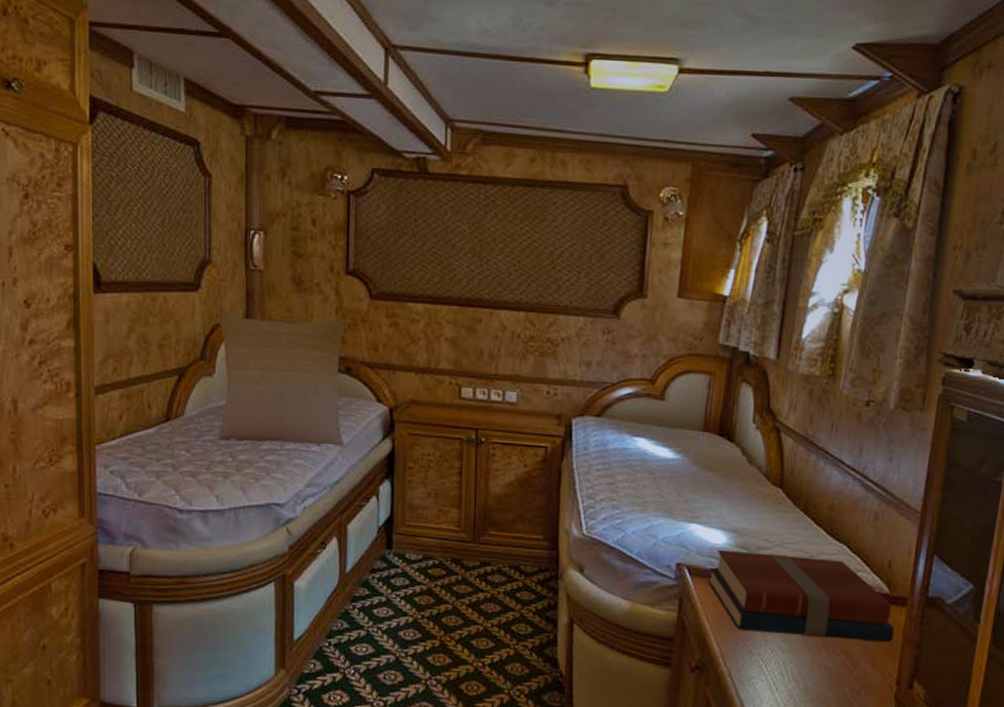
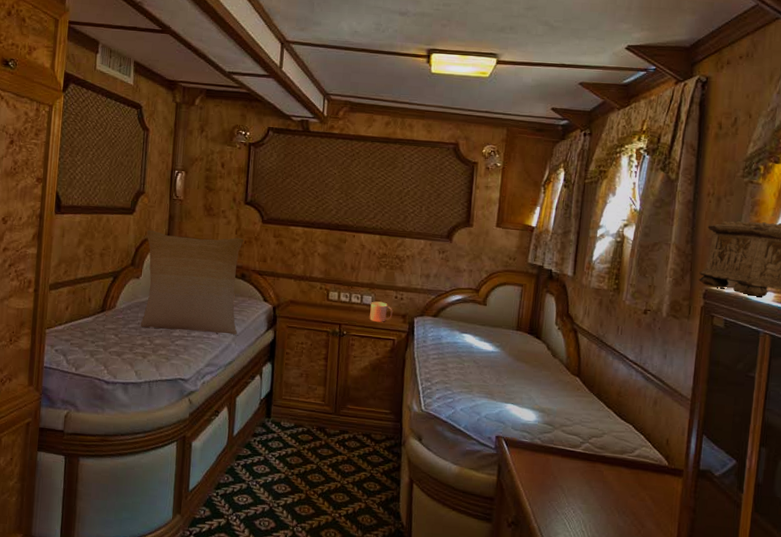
mug: none [514,398,544,425] -> present [369,301,393,322]
books: present [708,549,895,642] -> none [521,425,674,507]

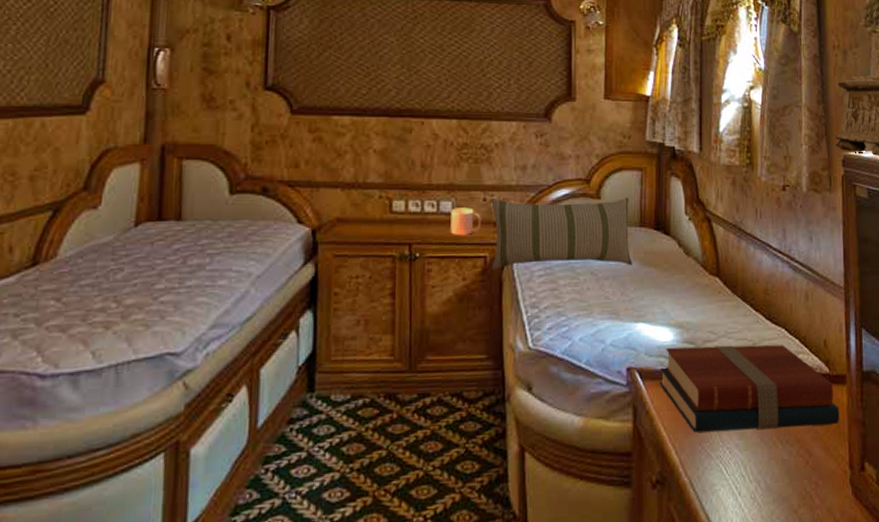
pillow: present [140,230,244,335] -> none [99,135,264,283]
pillow: none [398,296,509,360] -> present [491,197,633,270]
books: none [521,425,674,507] -> present [659,344,840,433]

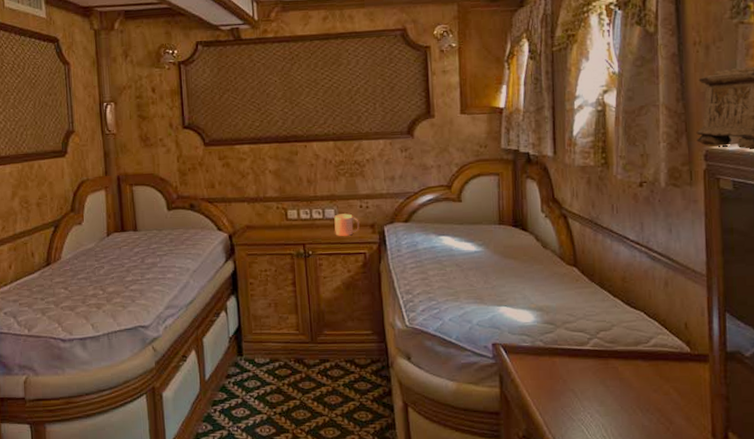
pillow: present [491,197,633,270] -> none [366,199,494,264]
books: present [659,344,840,433] -> none [522,326,702,399]

